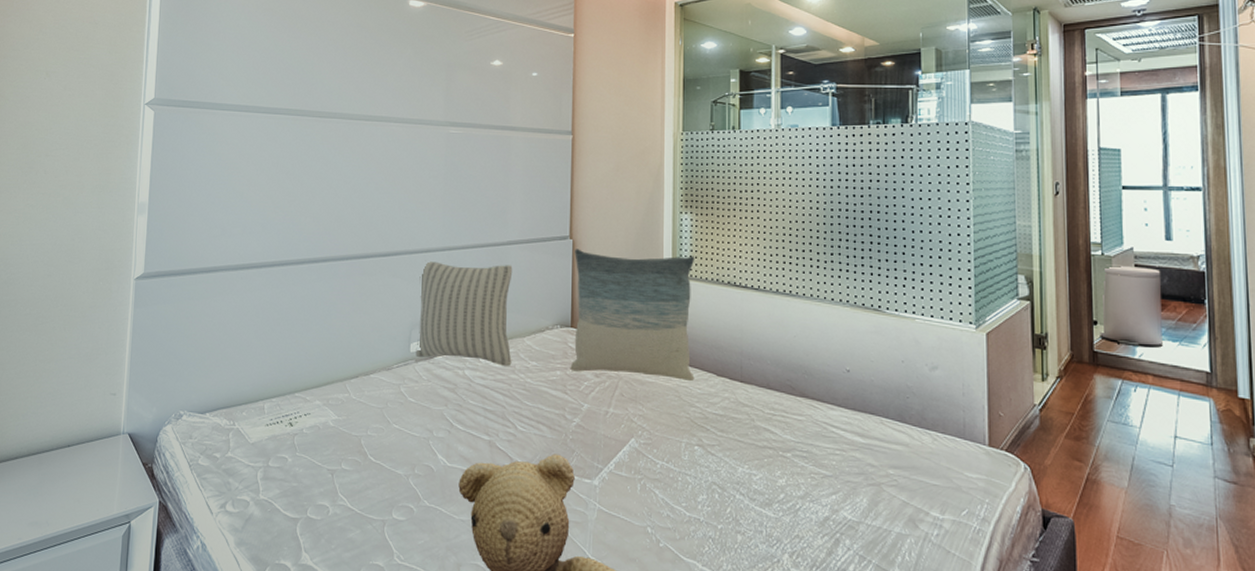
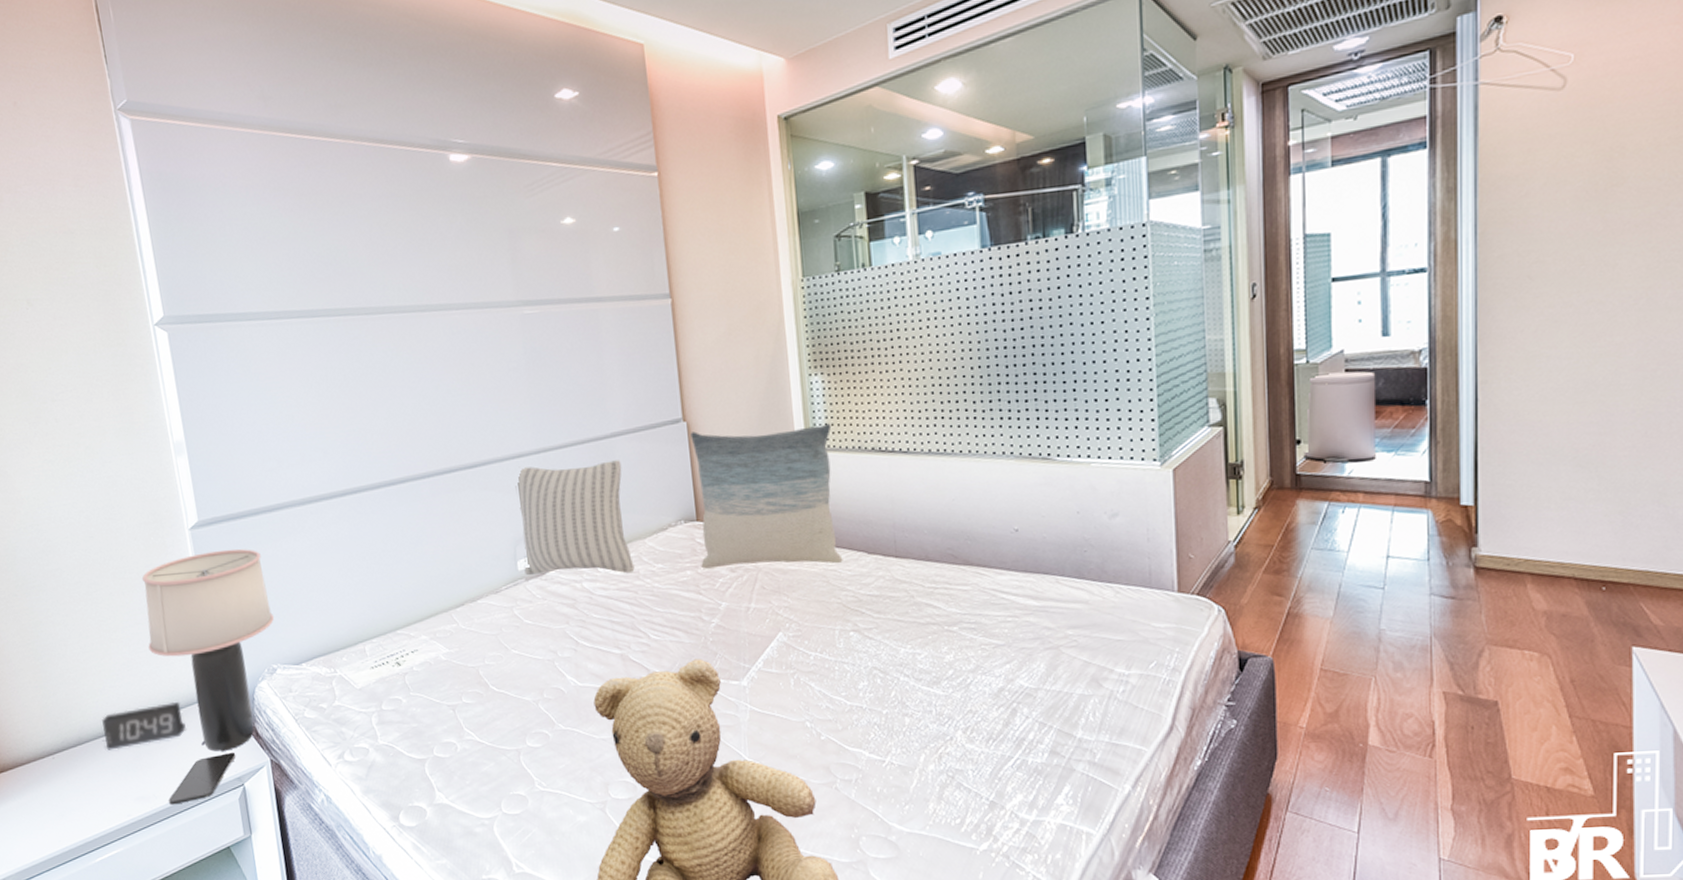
alarm clock: none [16,435,91,474] -> present [102,702,186,750]
smartphone: none [59,489,129,534] -> present [169,752,236,805]
table lamp: none [75,301,191,487] -> present [141,549,274,752]

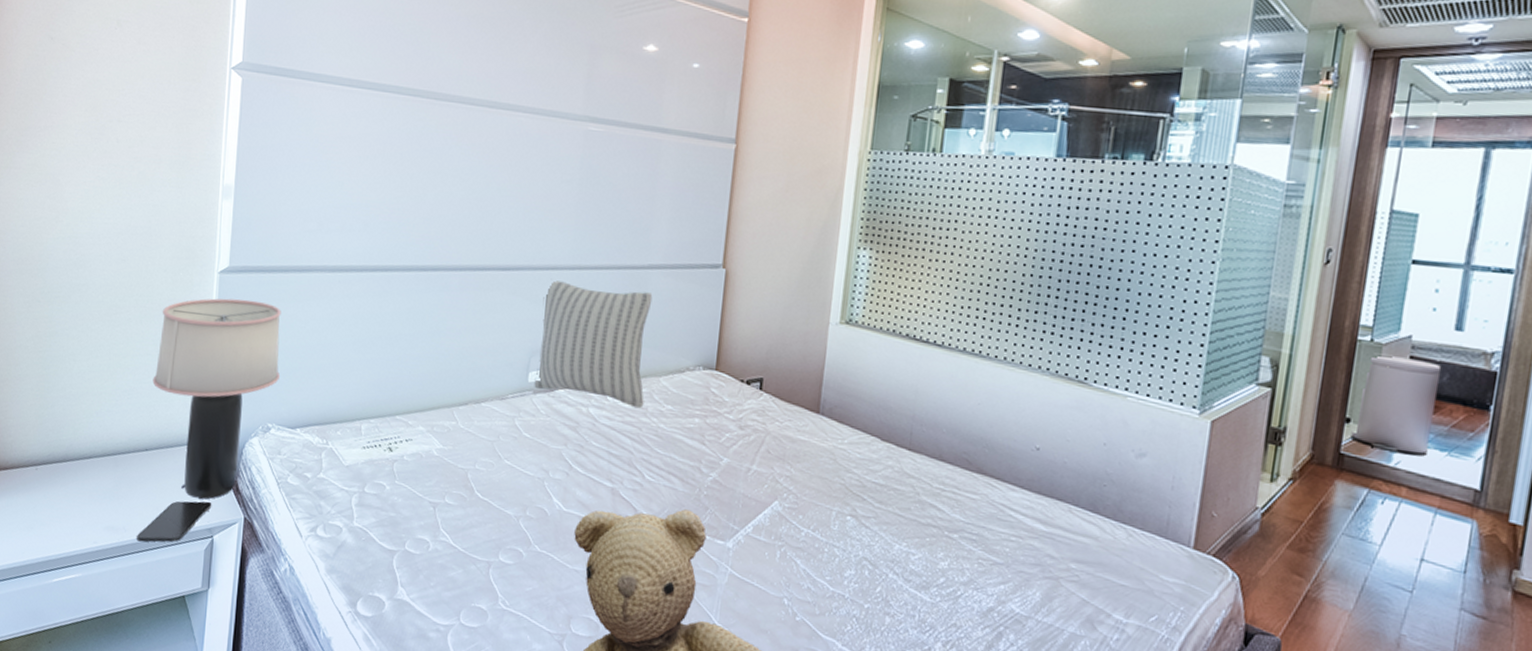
alarm clock: present [102,702,186,750] -> none [90,436,170,476]
pillow: present [690,423,843,569] -> none [710,280,870,444]

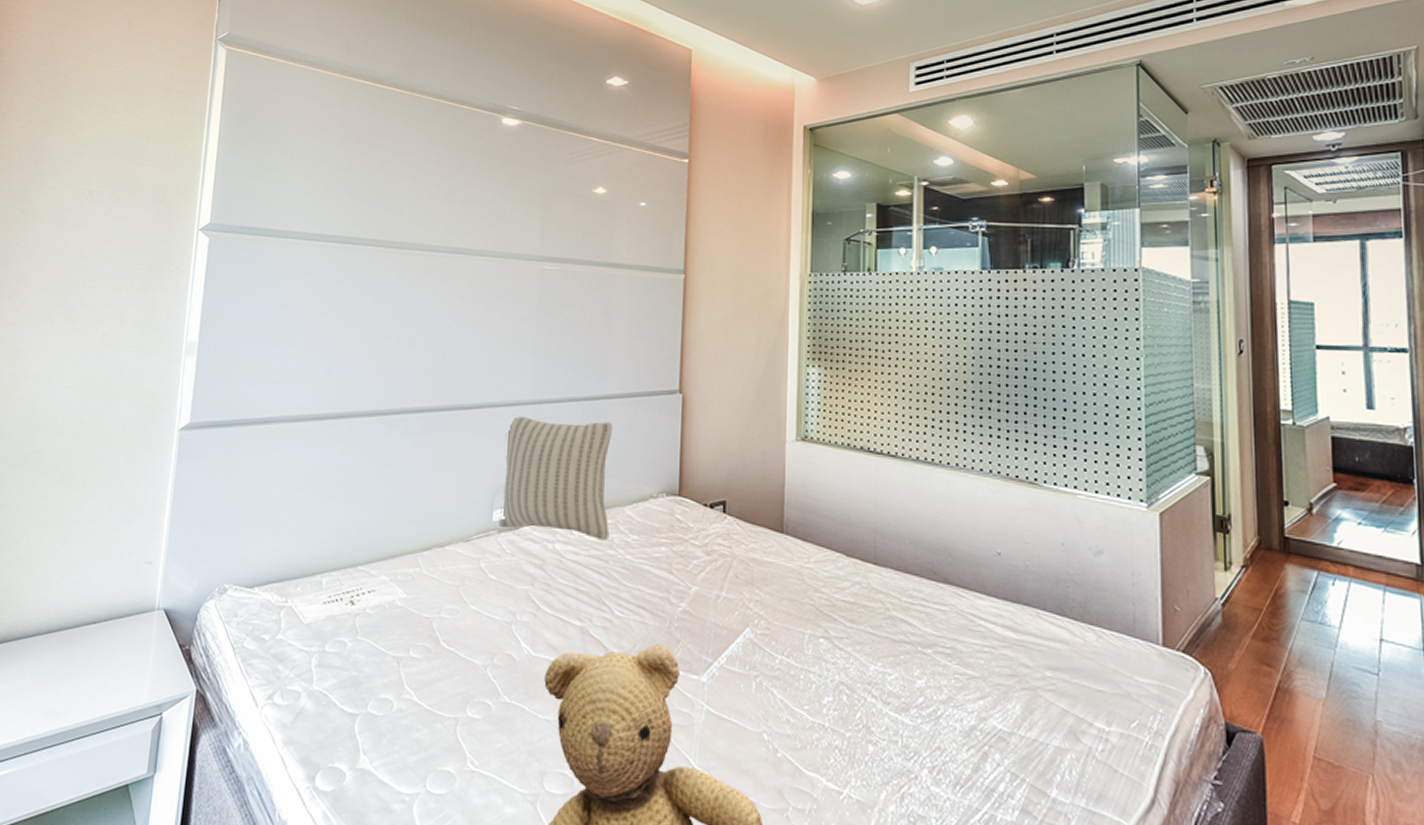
smartphone: present [137,501,212,542] -> none [79,674,163,726]
table lamp: present [152,298,281,499] -> none [105,455,242,672]
pedal bin: present [1350,353,1442,457] -> none [1291,436,1365,534]

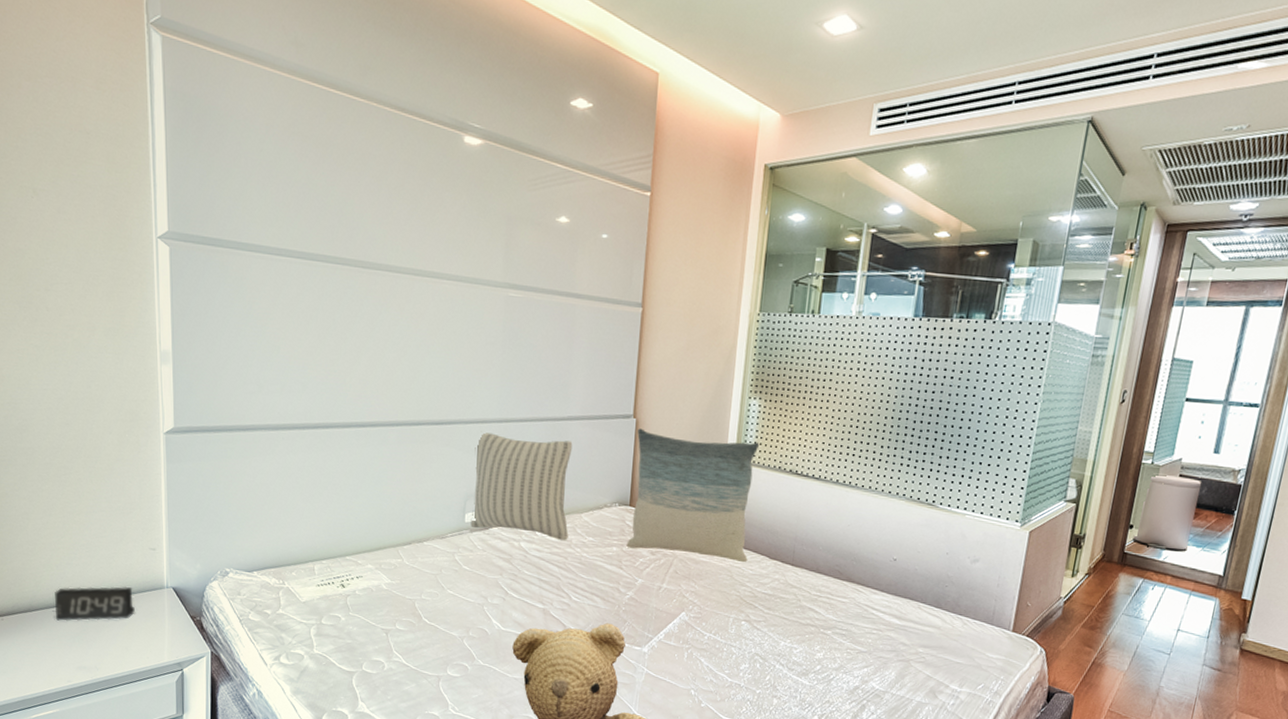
alarm clock: none [32,609,121,654] -> present [55,586,135,622]
pillow: none [677,405,823,563] -> present [626,428,760,563]
pedal bin: none [1291,436,1365,534] -> present [1132,473,1202,552]

